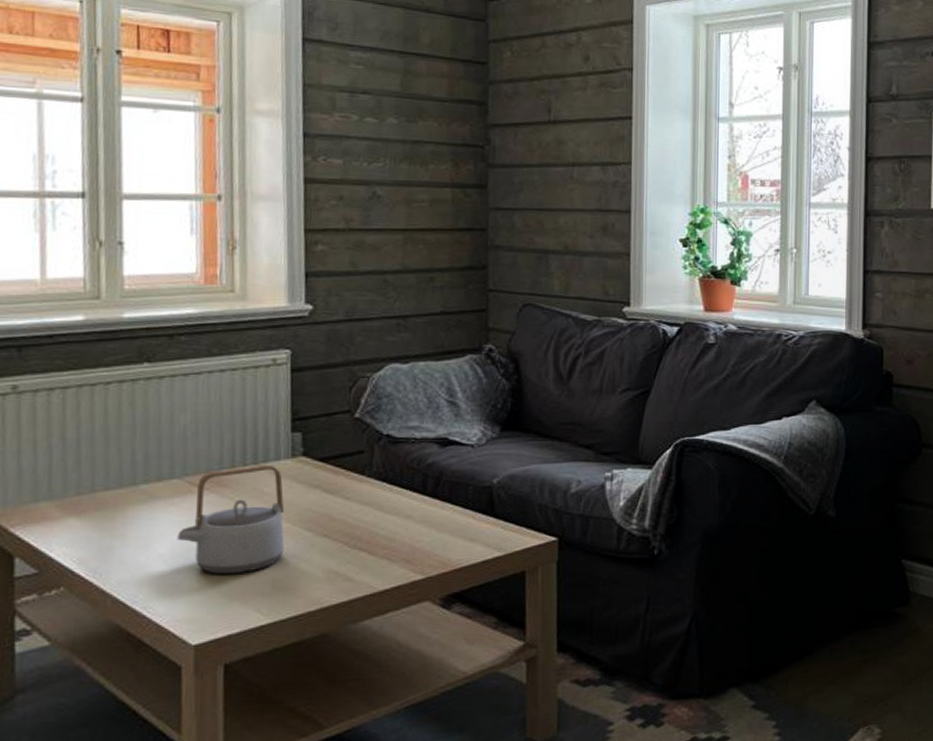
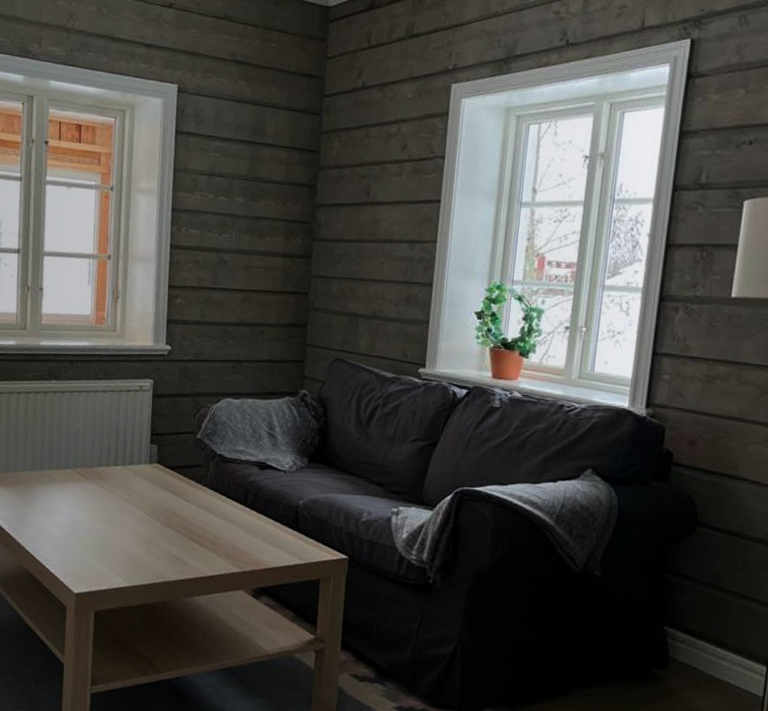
teapot: present [177,465,285,575] -> none [68,466,142,546]

